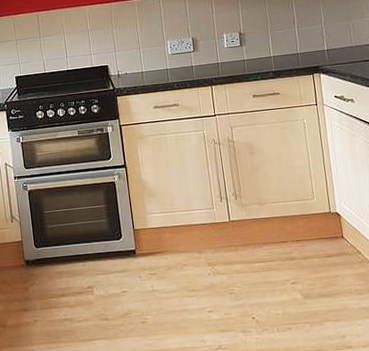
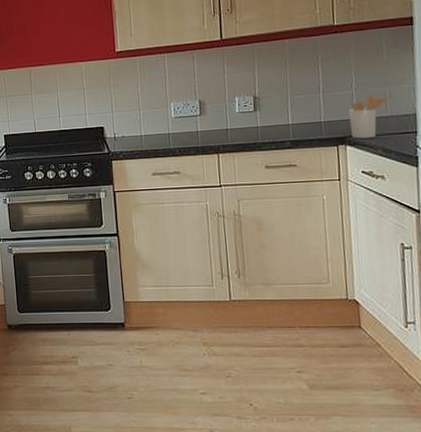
utensil holder: none [319,27,353,67] -> present [348,93,389,139]

